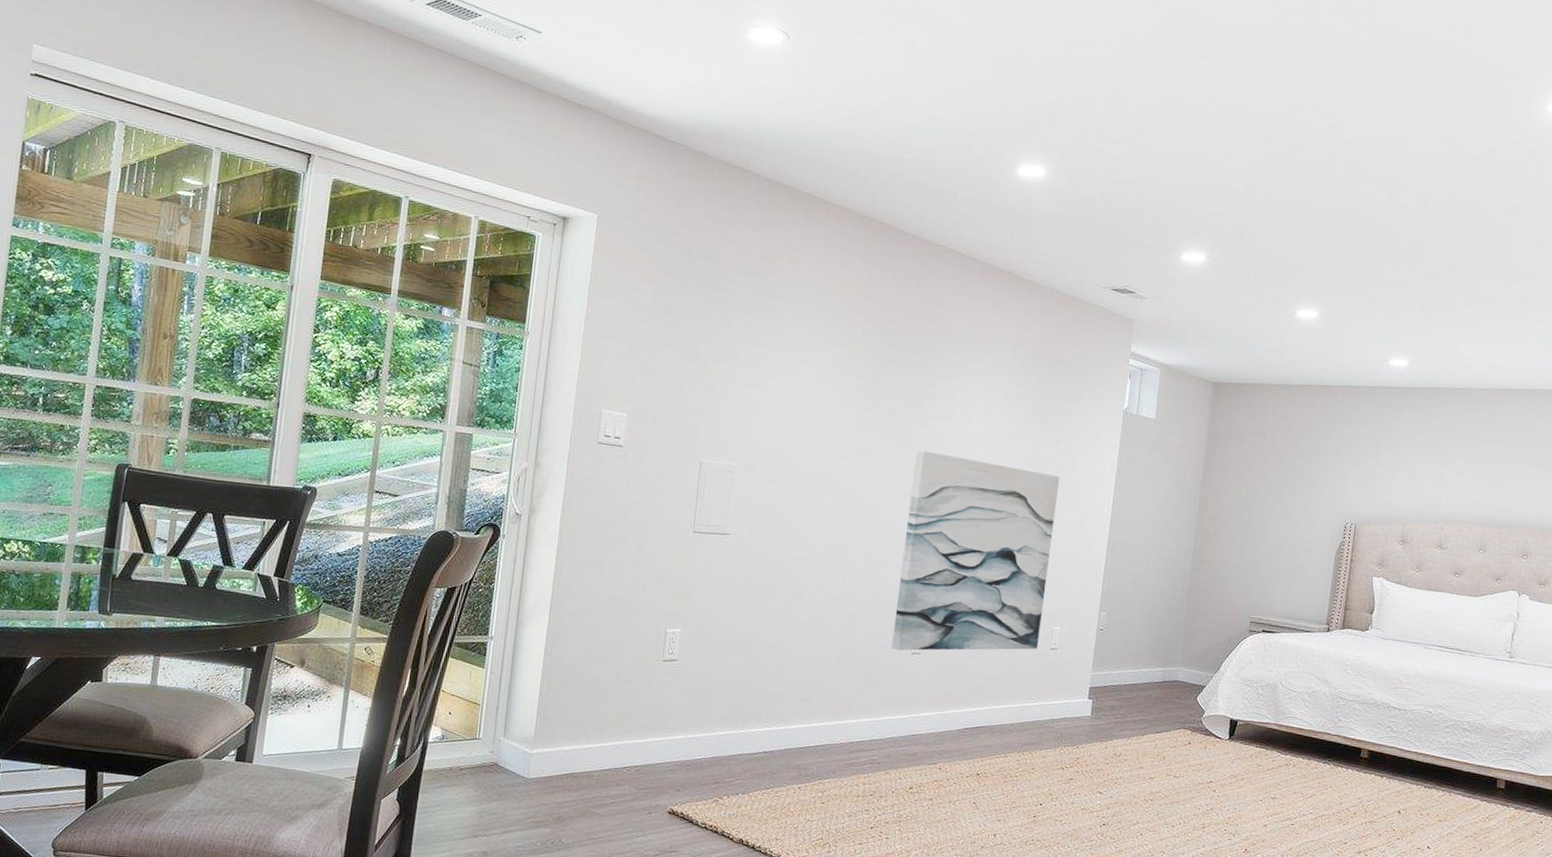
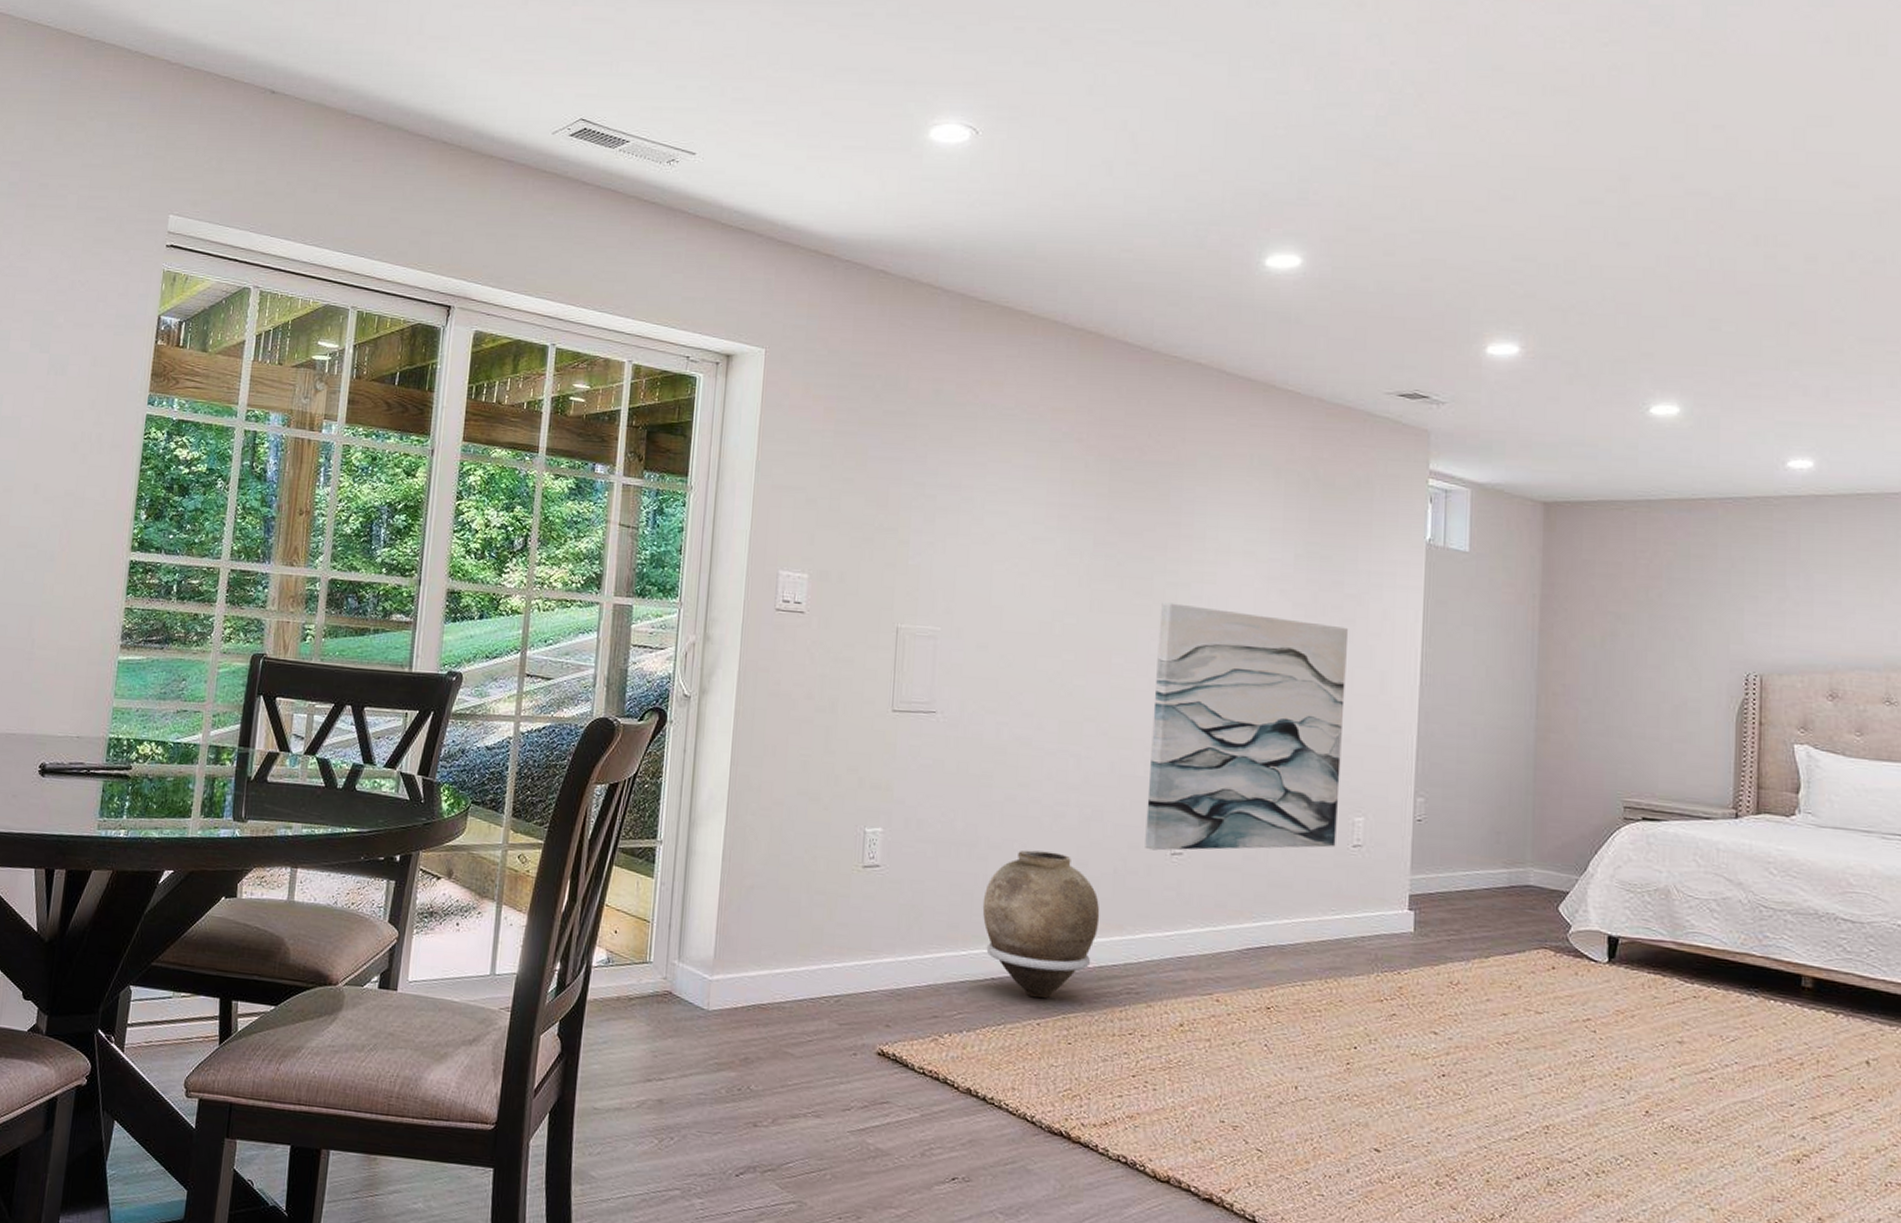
vase: none [759,648,853,768] -> present [982,850,1100,998]

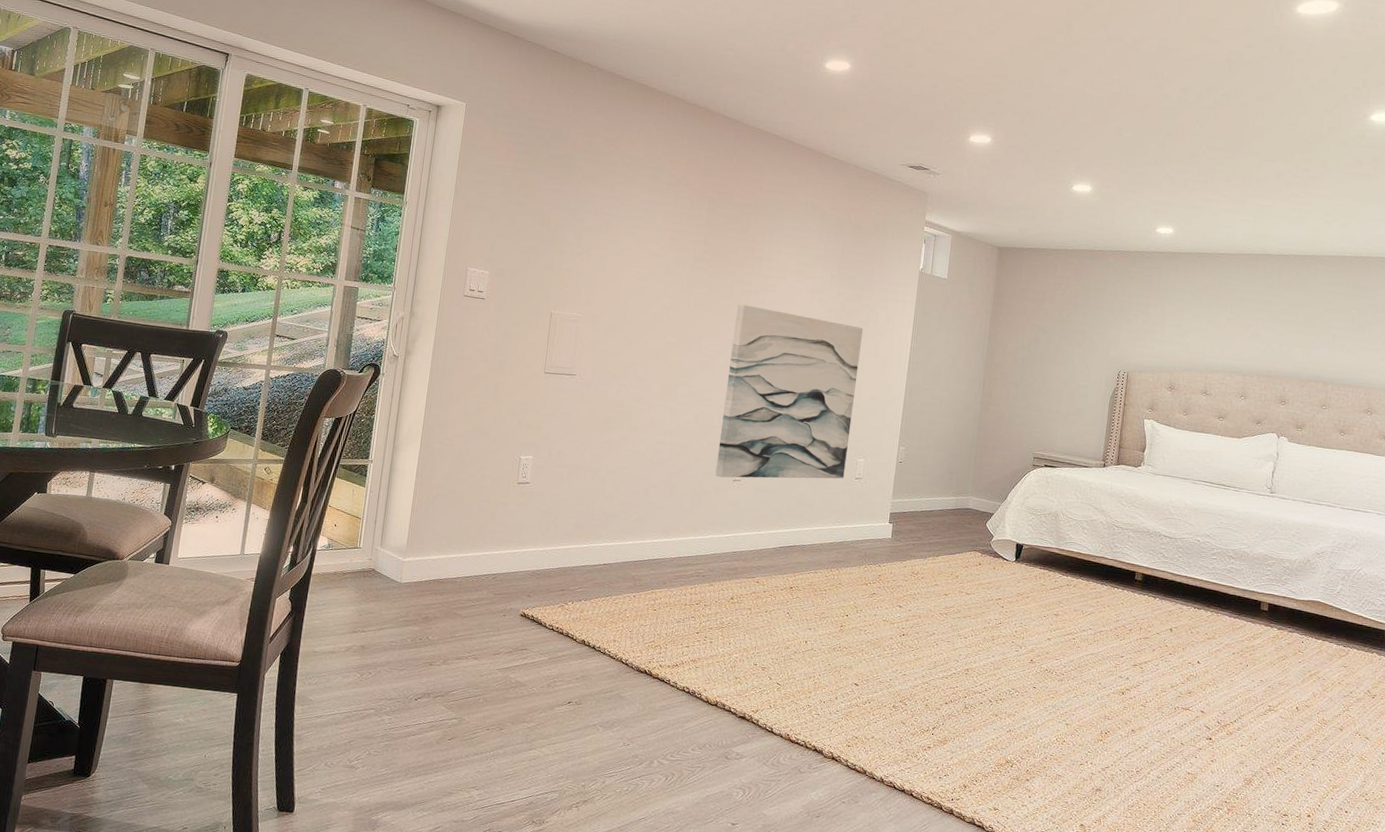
vase: present [982,850,1100,998] -> none [600,474,682,579]

